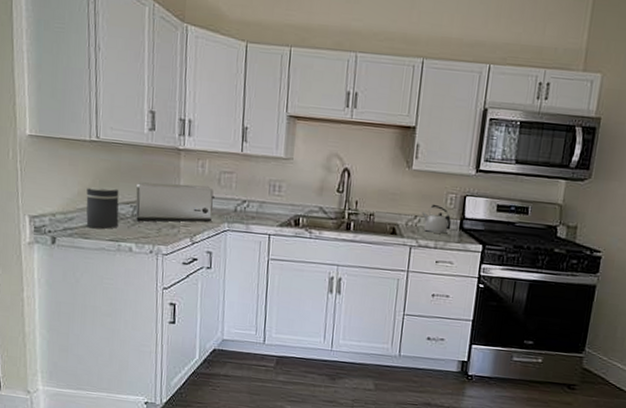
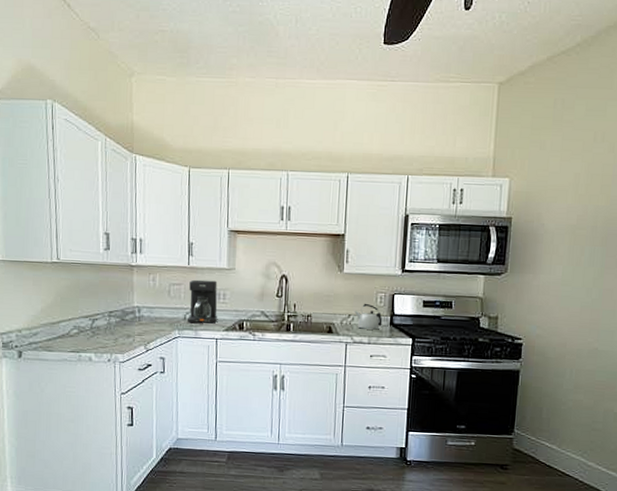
cylinder: present [86,187,119,229] -> none [49,303,79,342]
toaster: present [135,182,215,223] -> none [93,296,165,333]
coffee maker: none [237,168,273,218] -> present [186,279,218,324]

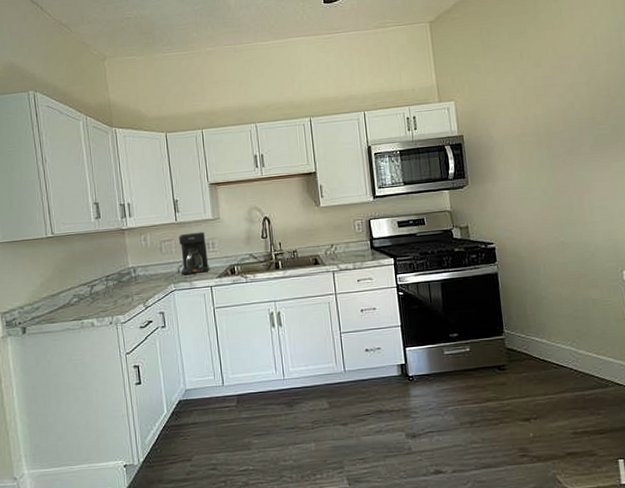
kettle: present [354,303,383,331] -> none [336,232,364,257]

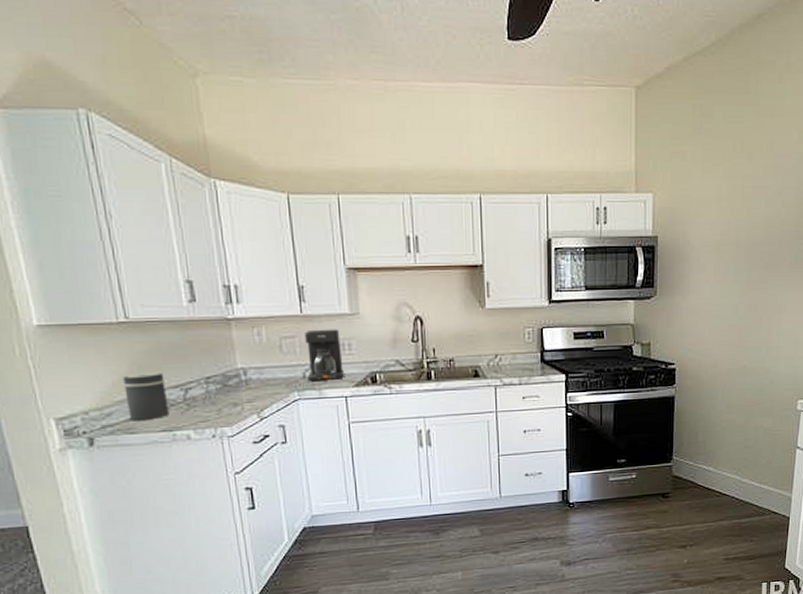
cylinder: none [48,274,80,313] -> present [123,372,170,421]

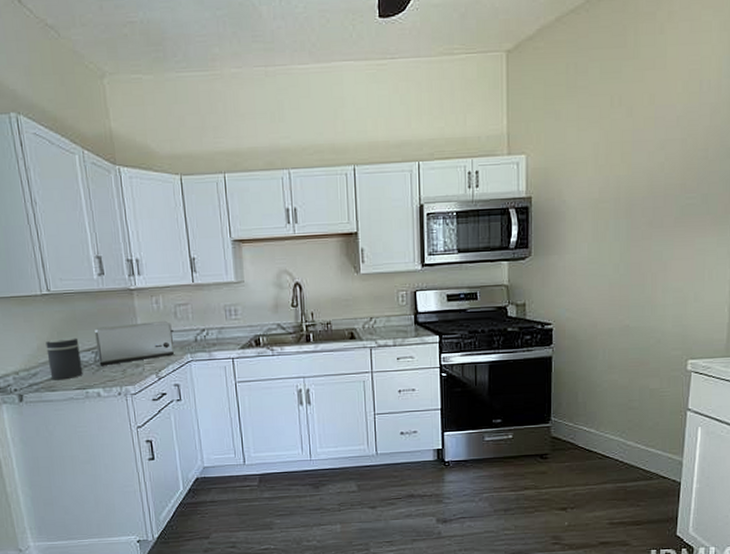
toaster: none [183,354,280,404] -> present [94,320,175,365]
coffee maker: present [305,329,344,382] -> none [196,296,231,345]

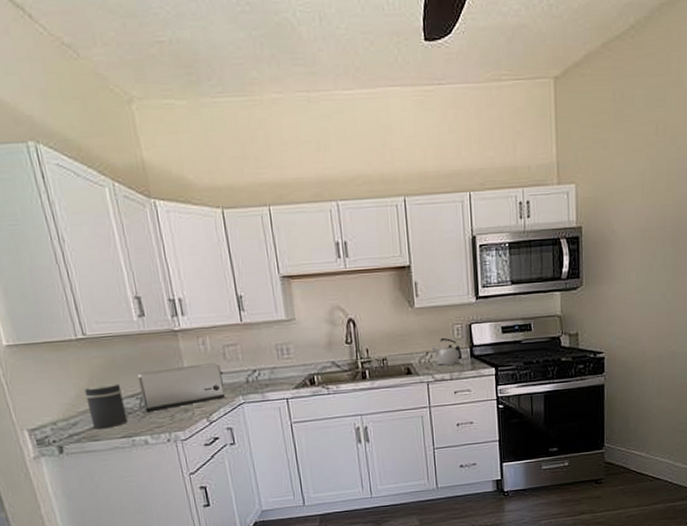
kettle: none [375,303,406,332] -> present [431,337,463,366]

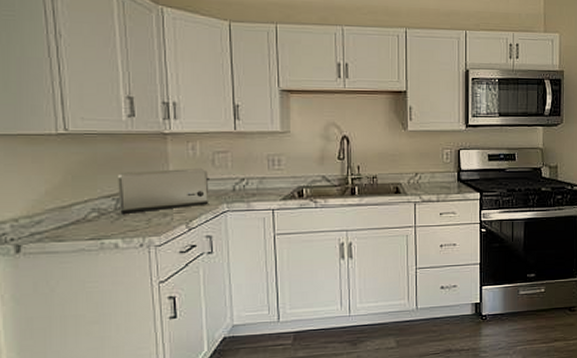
cylinder: present [84,383,128,430] -> none [56,182,99,229]
kettle: present [431,337,463,366] -> none [421,160,450,188]

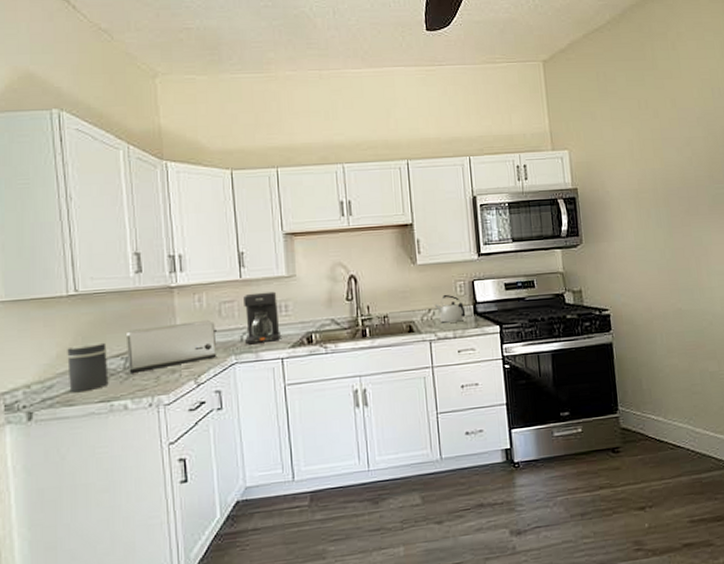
cylinder: none [56,182,99,229] -> present [67,342,109,393]
coffee maker: none [236,145,272,195] -> present [243,291,281,345]
kettle: none [421,160,450,188] -> present [434,294,466,324]

